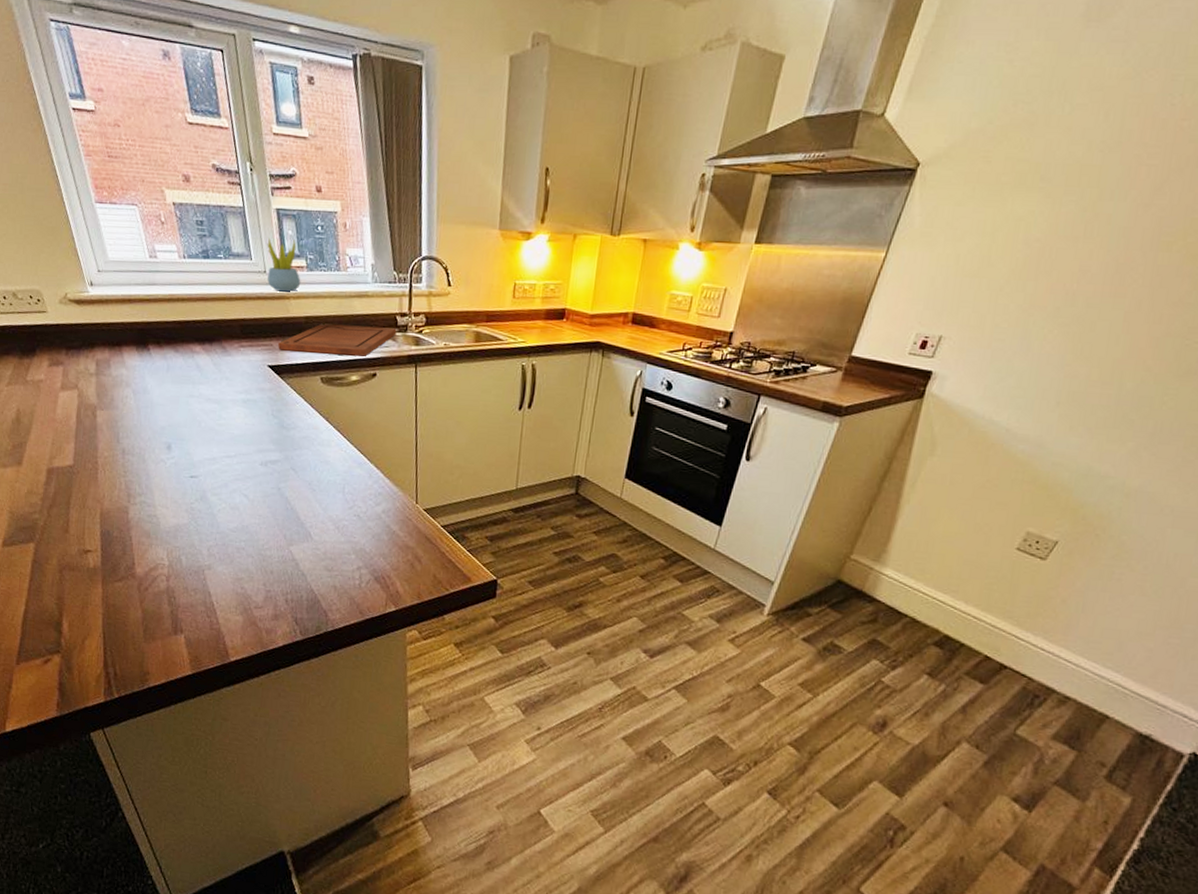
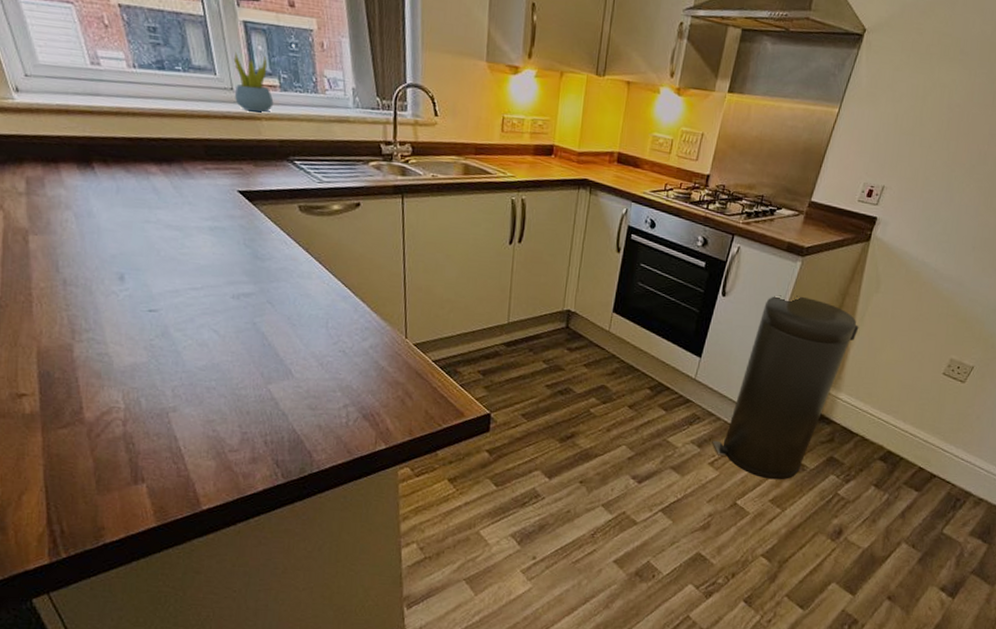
cutting board: present [278,323,397,357] -> none [249,148,381,185]
pedal bin: none [732,459,909,662] -> present [712,295,859,480]

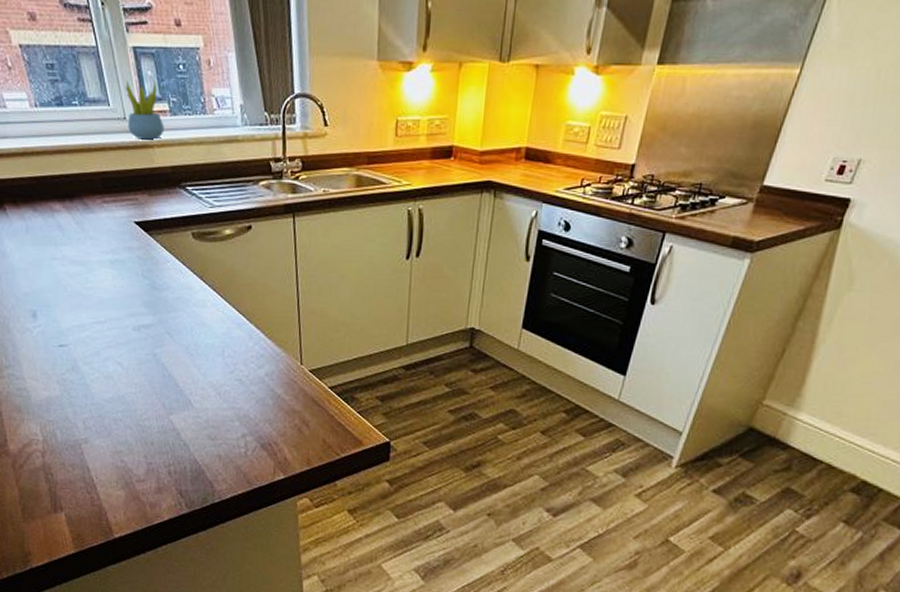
pedal bin: present [712,295,859,480] -> none [639,300,825,514]

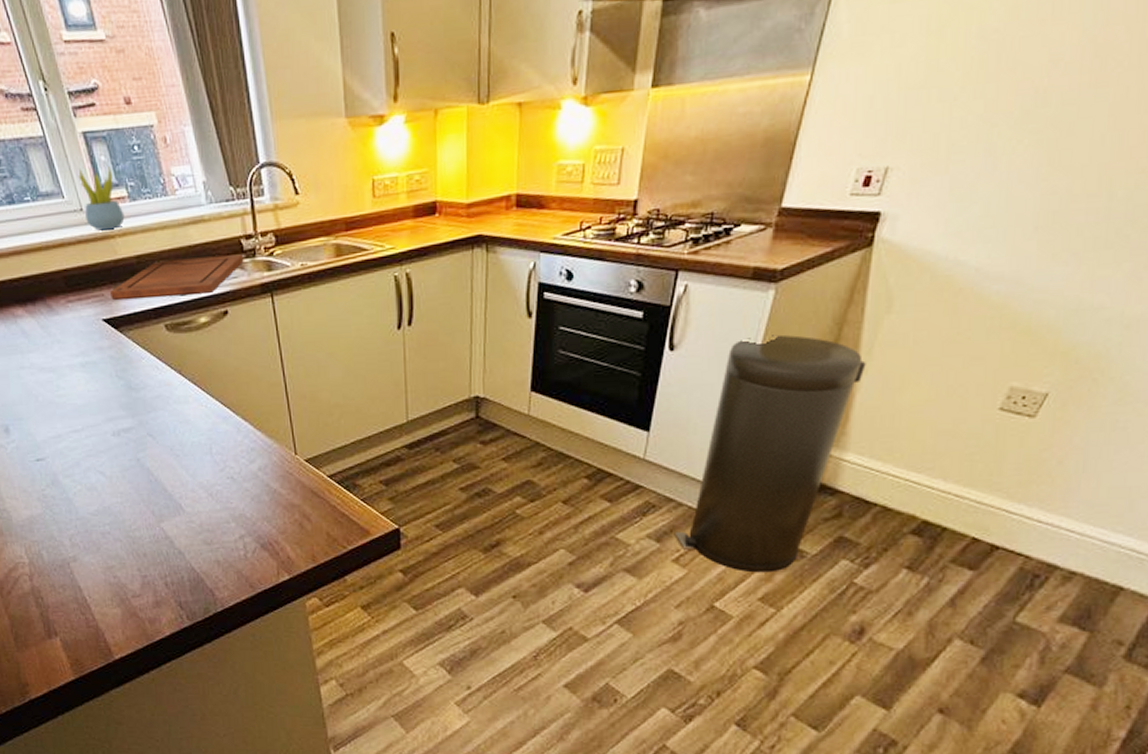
cutting board: none [144,173,271,208] -> present [110,254,244,300]
pedal bin: none [639,300,825,514] -> present [674,335,866,573]

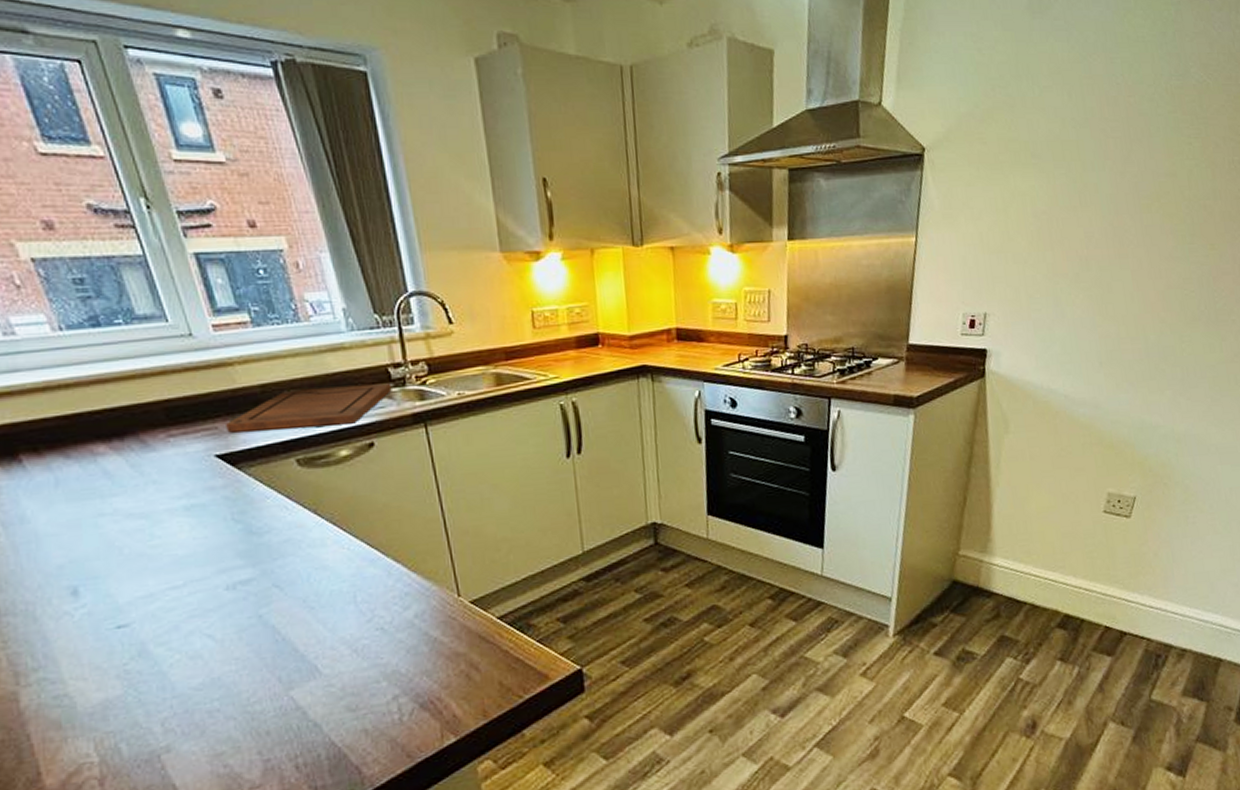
succulent plant: present [78,166,125,231] -> none [187,290,246,358]
pedal bin: present [674,335,866,573] -> none [858,454,997,679]

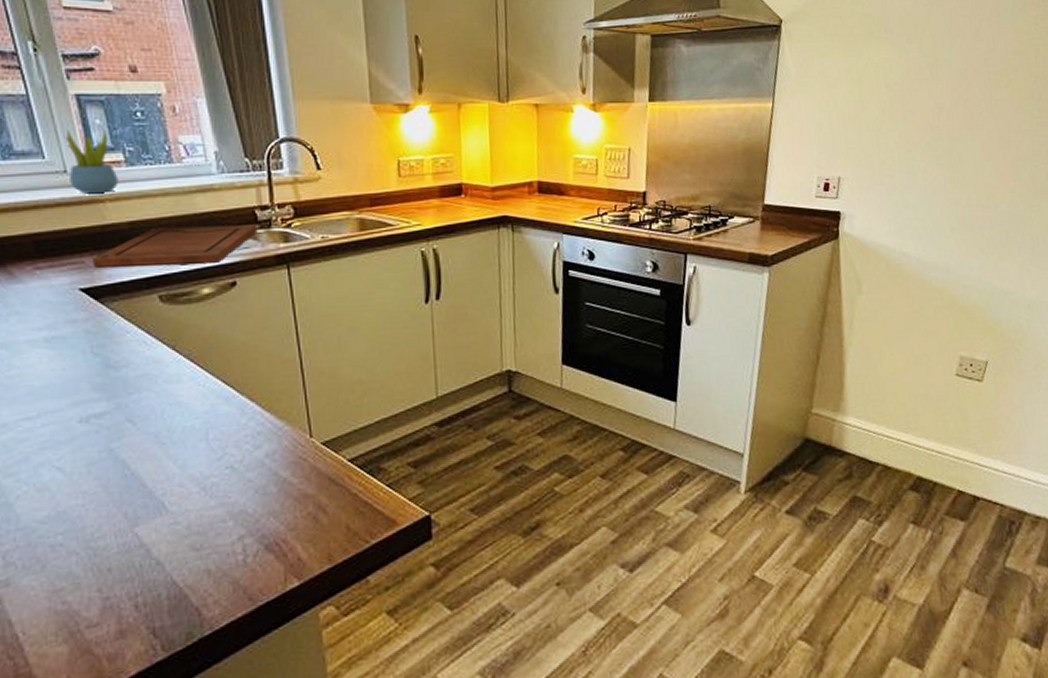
succulent plant: none [187,290,246,358] -> present [65,129,119,194]

